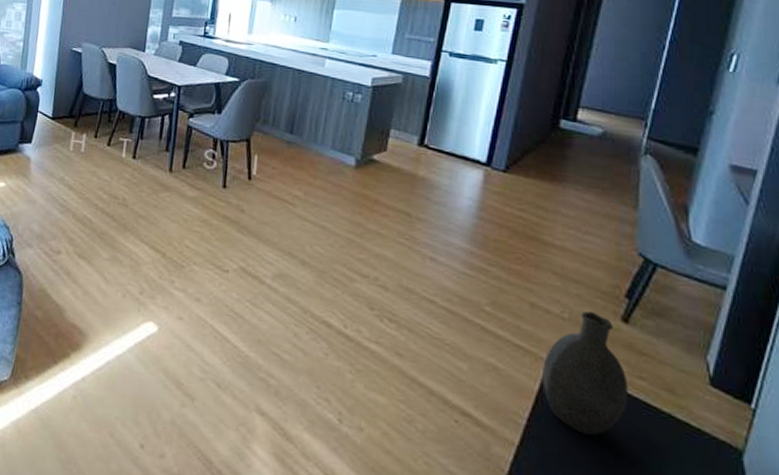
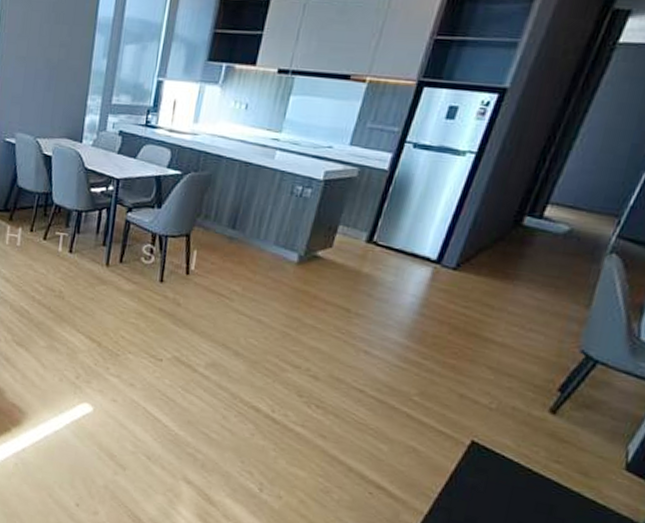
decorative vase: present [542,311,628,436] -> none [458,402,544,509]

